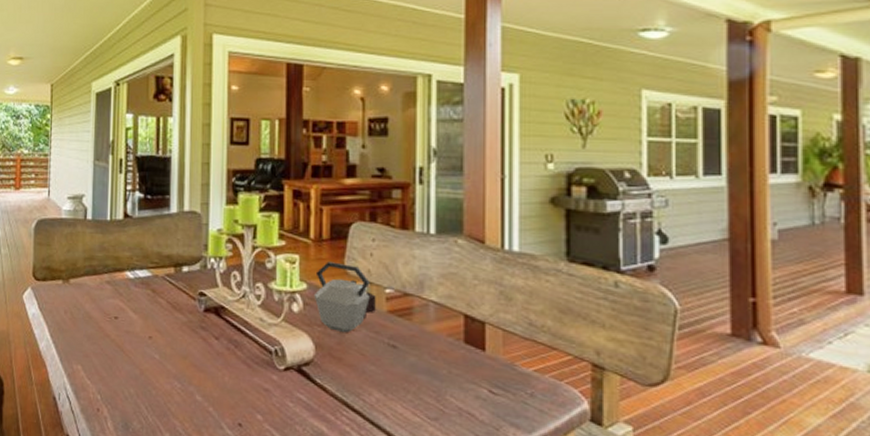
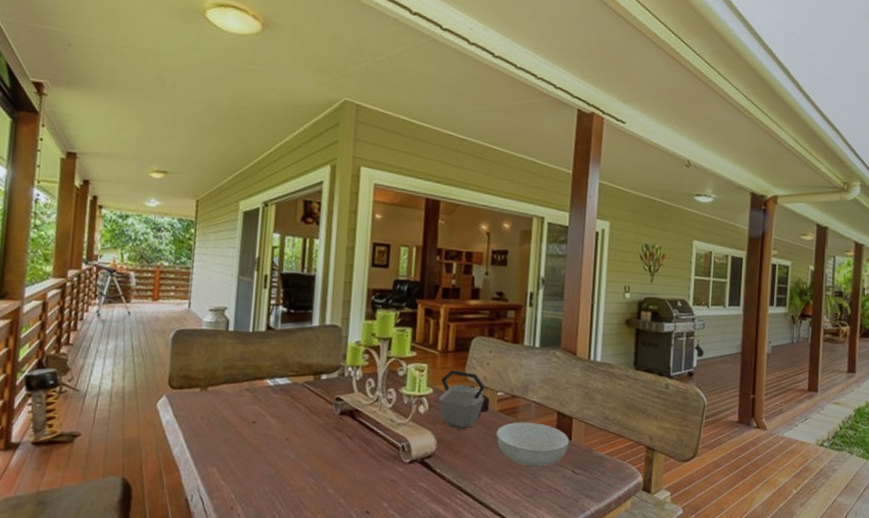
serving bowl: none [387,325,482,383] -> present [496,422,569,467]

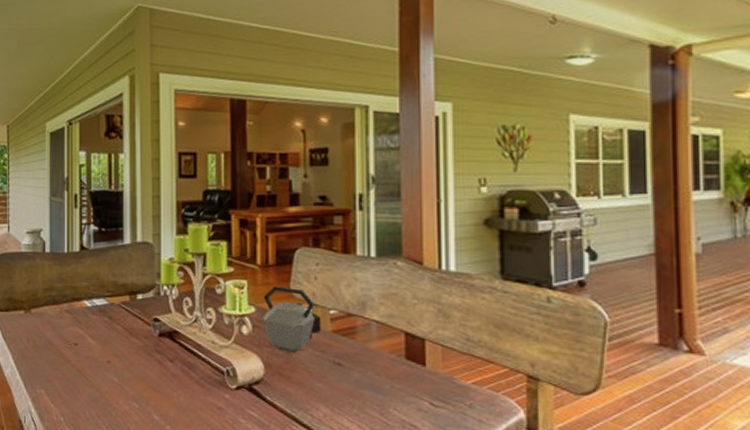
serving bowl: present [496,422,569,467] -> none [333,344,423,397]

